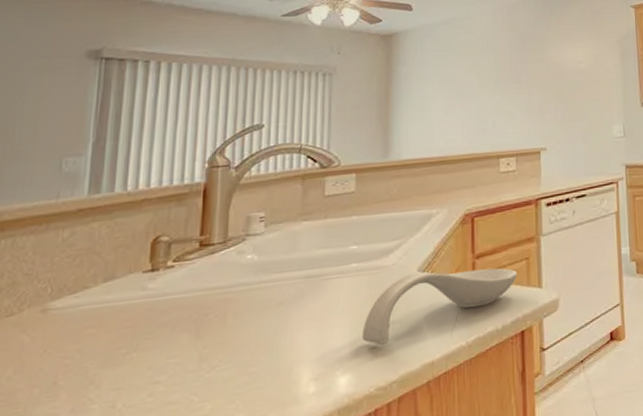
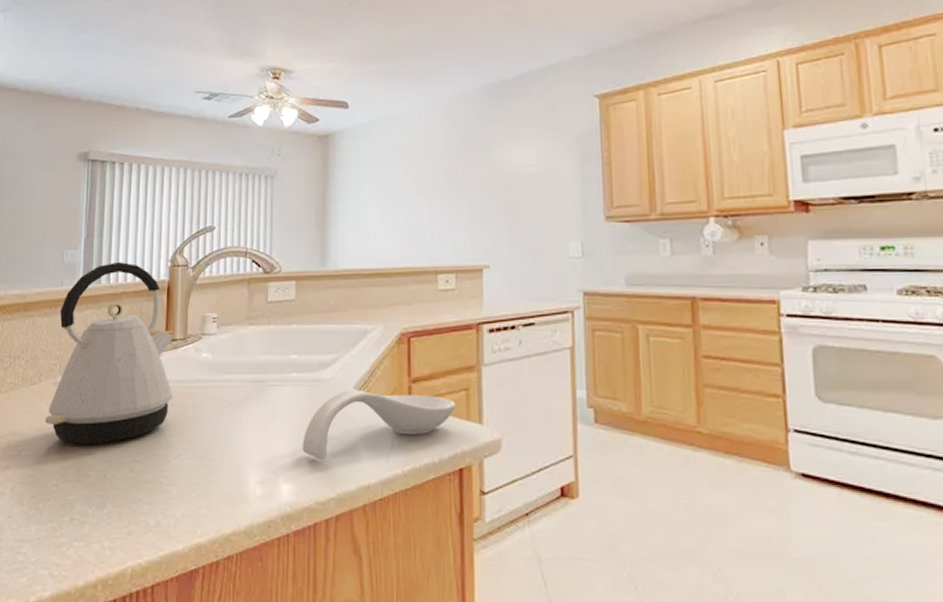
kettle: none [25,166,211,377] -> present [44,261,174,444]

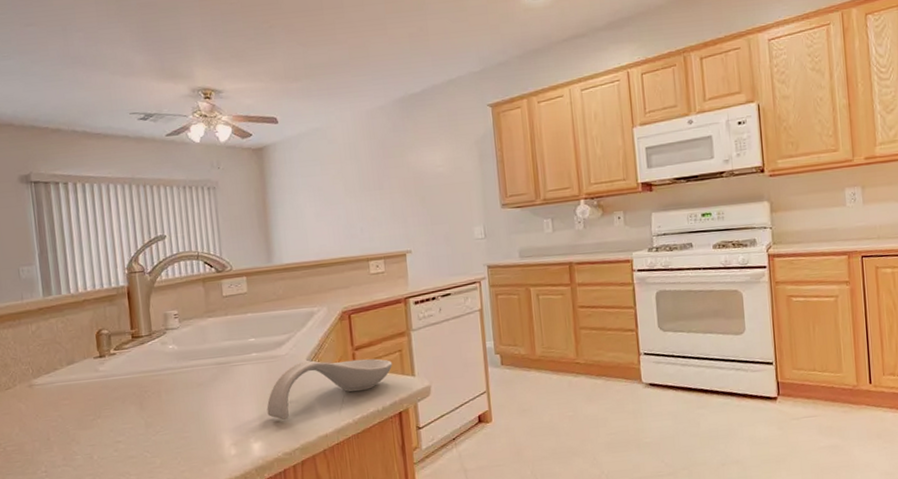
kettle: present [44,261,174,444] -> none [24,273,146,435]

